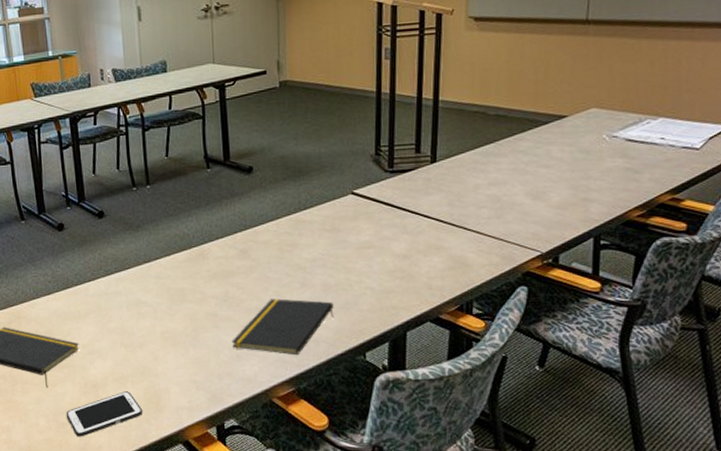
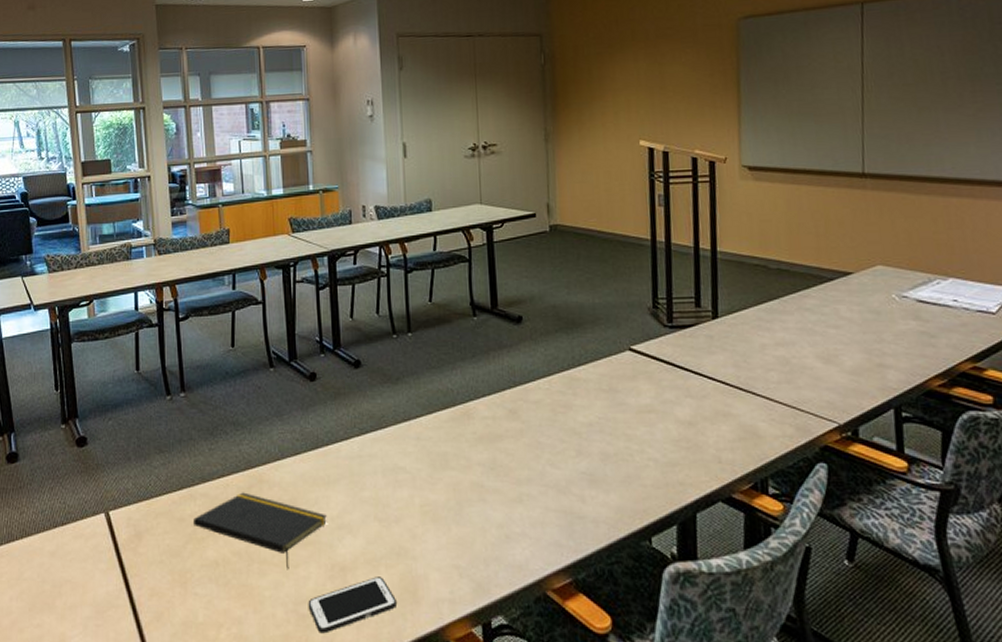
notepad: present [231,298,334,356] -> none [499,468,615,538]

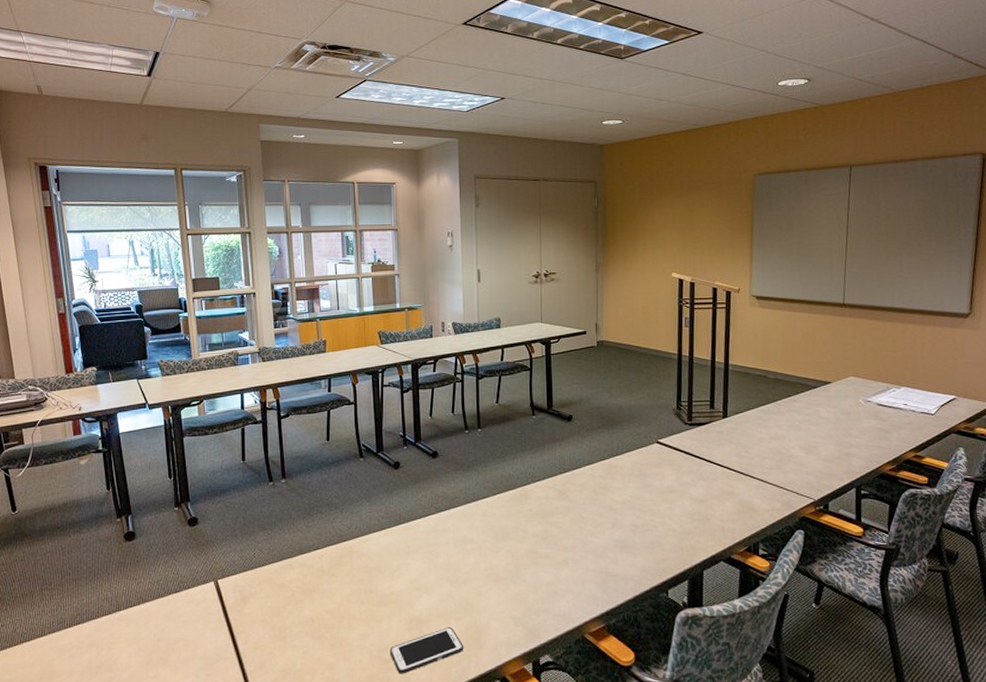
notepad: present [192,492,327,569] -> none [291,561,407,623]

